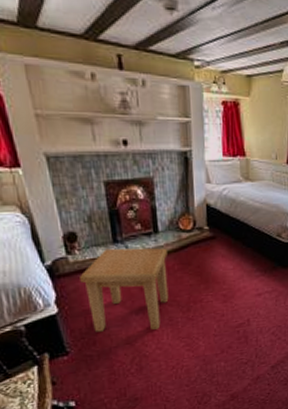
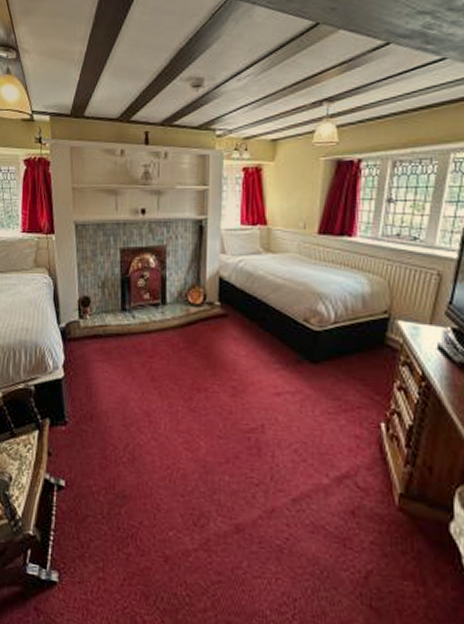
side table: present [80,248,169,332] -> none [87,316,173,415]

